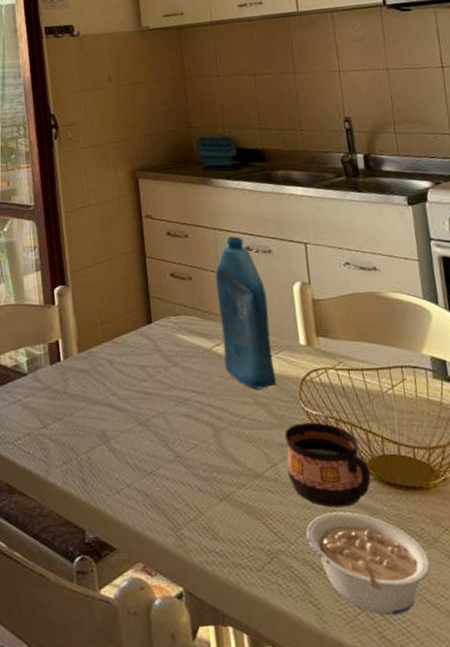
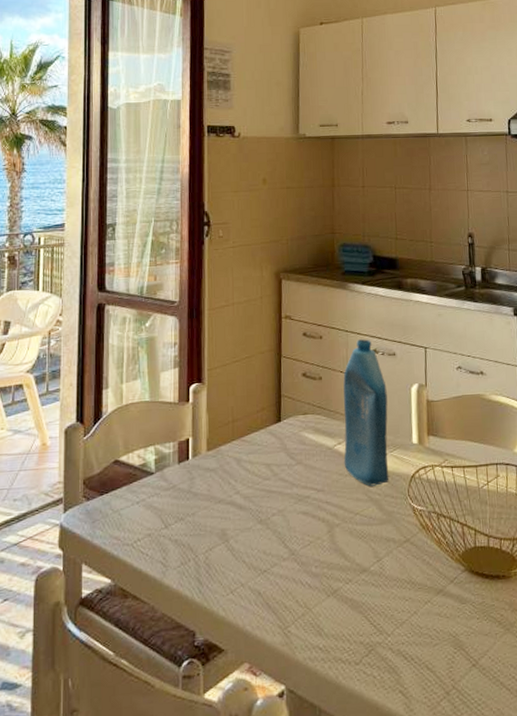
cup: present [285,422,372,508] -> none [391,517,463,599]
legume: present [305,512,431,616] -> none [402,602,506,700]

